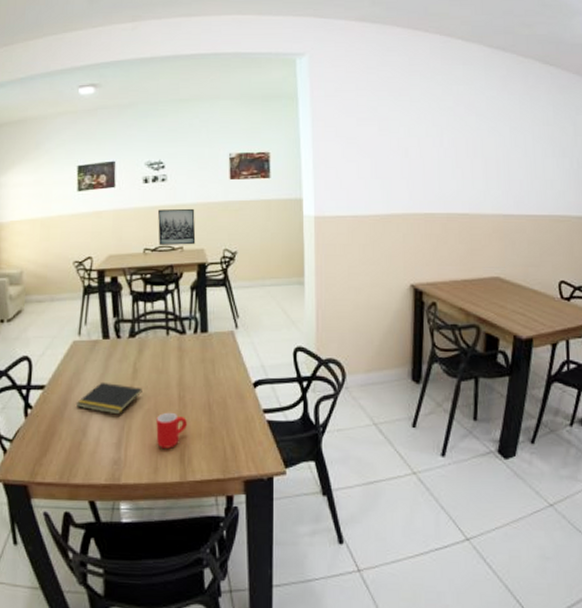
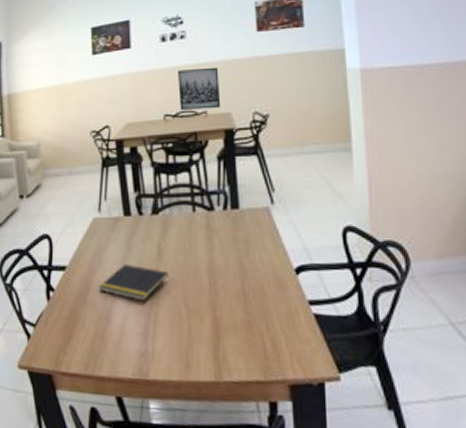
mug: present [156,412,187,449] -> none [185,300,220,342]

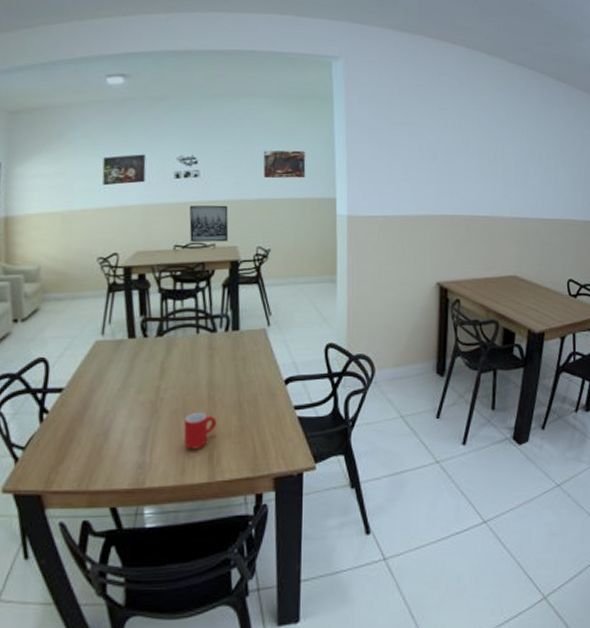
notepad: present [98,263,169,301] -> none [97,382,170,417]
mug: none [185,300,220,342] -> present [183,412,216,449]

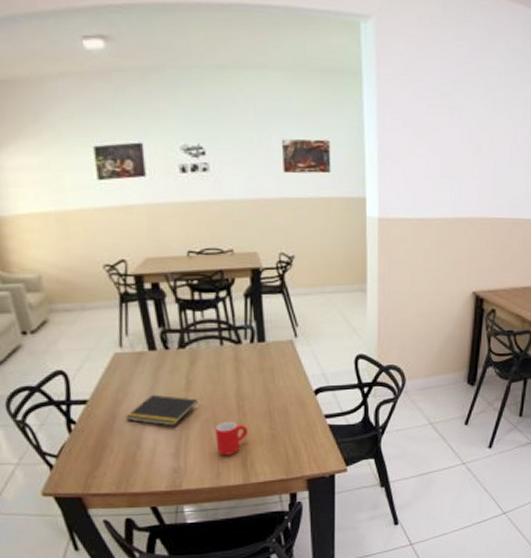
notepad: none [97,382,170,417] -> present [125,394,198,426]
wall art: present [189,205,229,242] -> none [201,205,247,248]

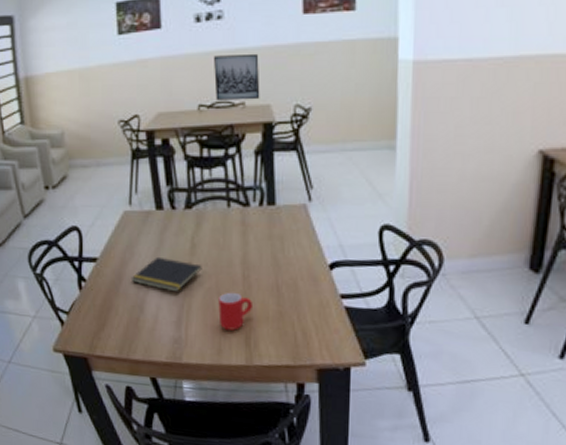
wall art: none [201,205,247,248] -> present [214,53,260,100]

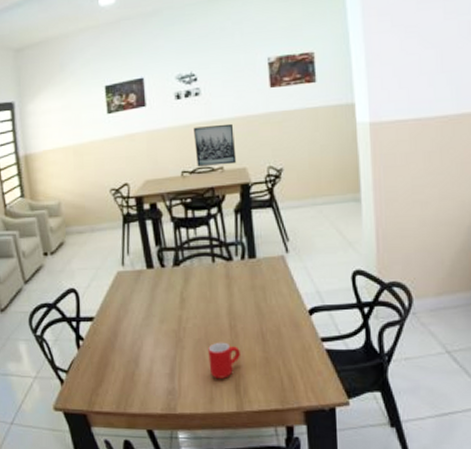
notepad: present [130,256,202,292] -> none [125,312,192,345]

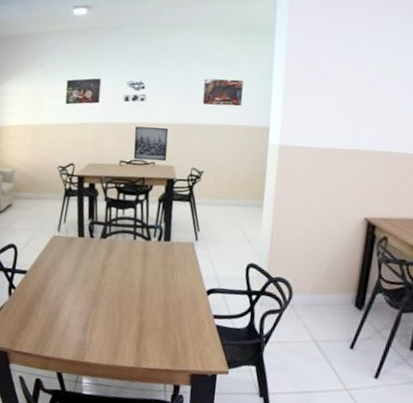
mug: present [208,342,240,379] -> none [117,306,145,338]

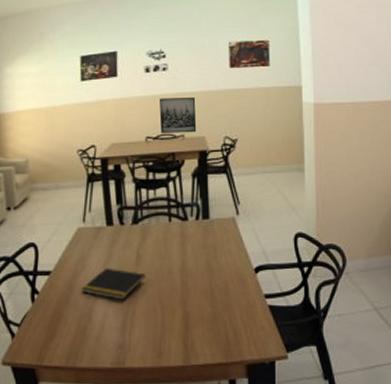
notepad: none [51,273,109,304] -> present [81,267,146,300]

